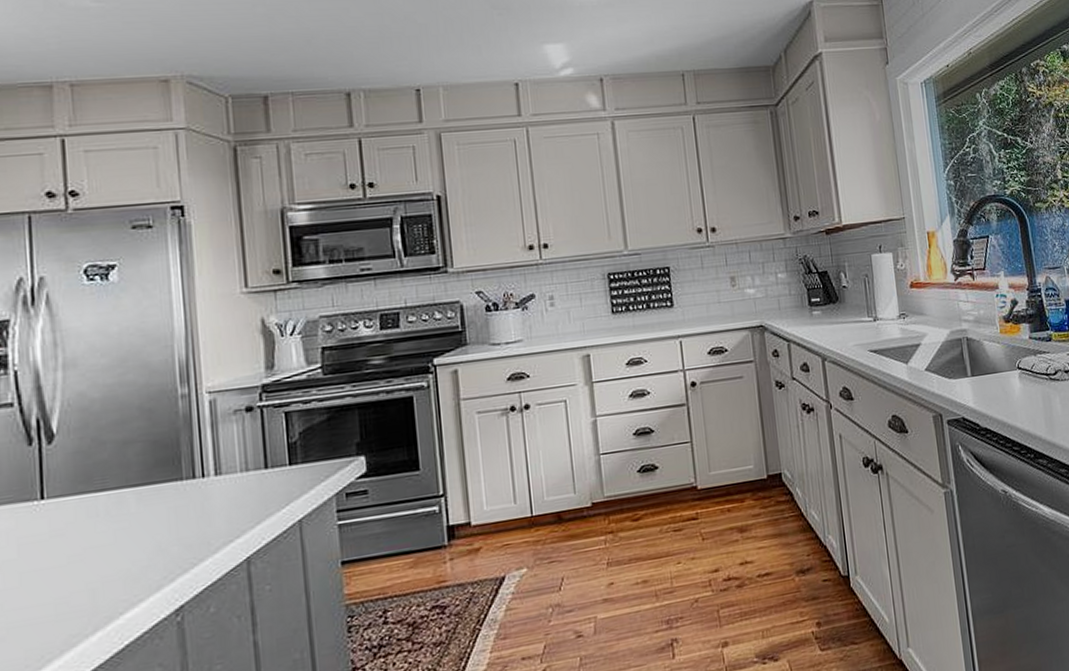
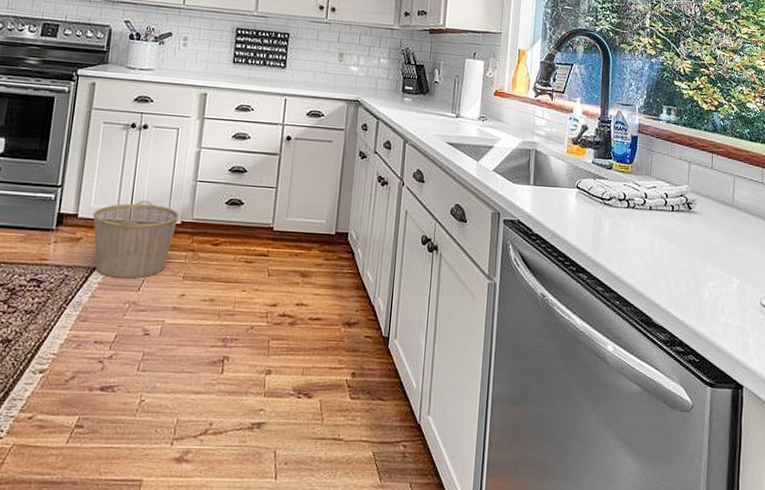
basket: none [488,488,588,584] -> present [93,200,179,279]

